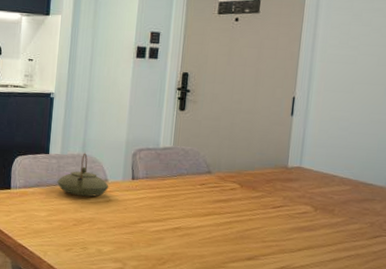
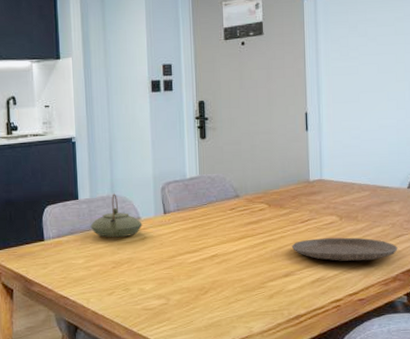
plate: none [259,226,374,258] -> present [291,237,398,261]

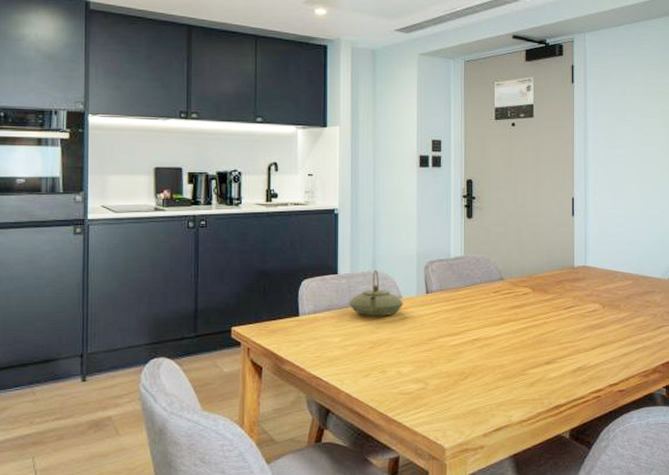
plate: present [291,237,398,261] -> none [554,326,658,351]

